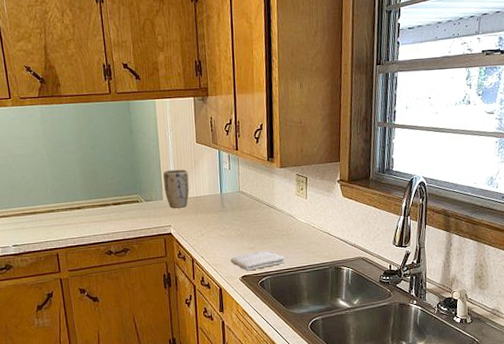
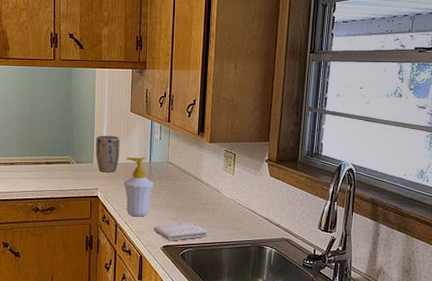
soap bottle: none [196,188,227,250] -> present [124,157,154,217]

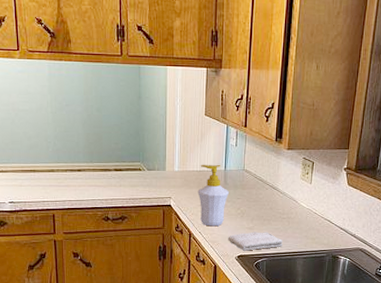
plant pot: present [95,135,120,173] -> none [167,140,193,180]

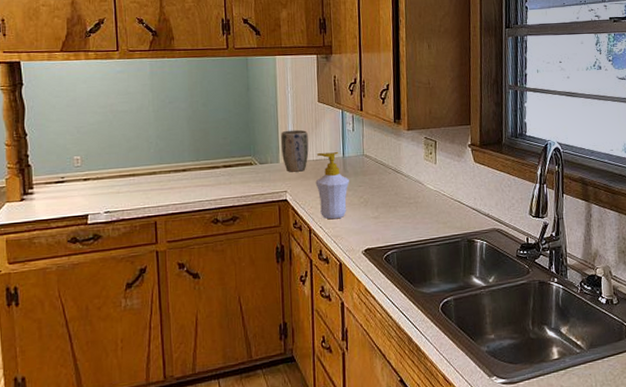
plant pot: none [167,140,193,180] -> present [280,129,309,172]
washcloth: present [228,232,283,251] -> none [352,220,412,244]

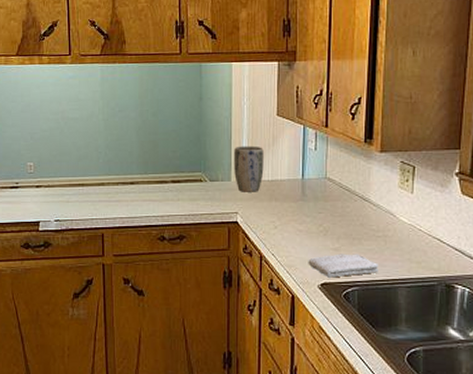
soap bottle: present [315,151,349,220] -> none [269,172,308,247]
washcloth: none [352,220,412,244] -> present [308,253,378,278]

